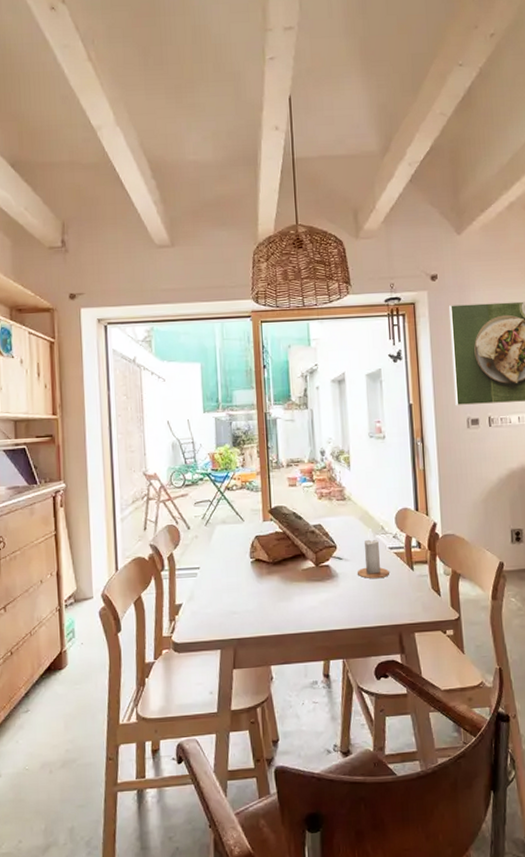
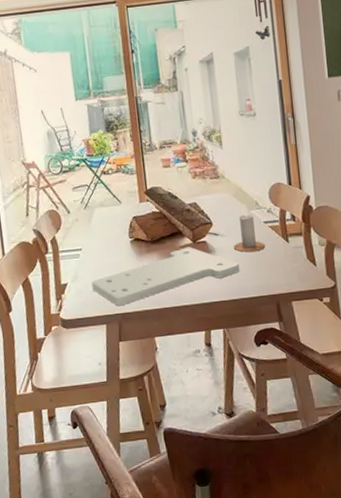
cutting board: none [207,570,363,631] -> present [91,247,240,306]

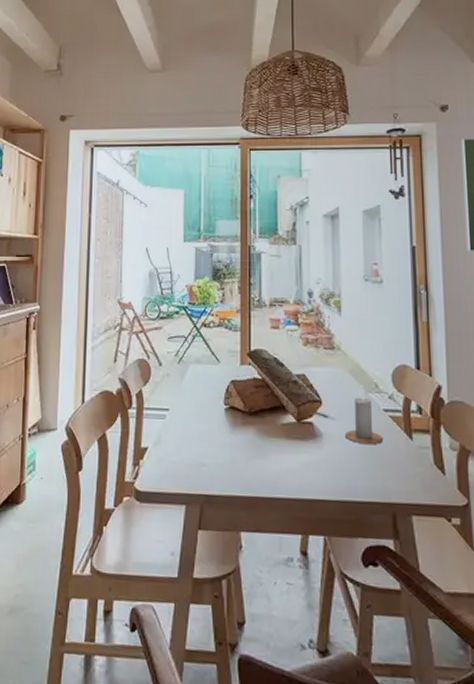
cutting board: present [91,247,240,306] -> none [175,426,351,486]

